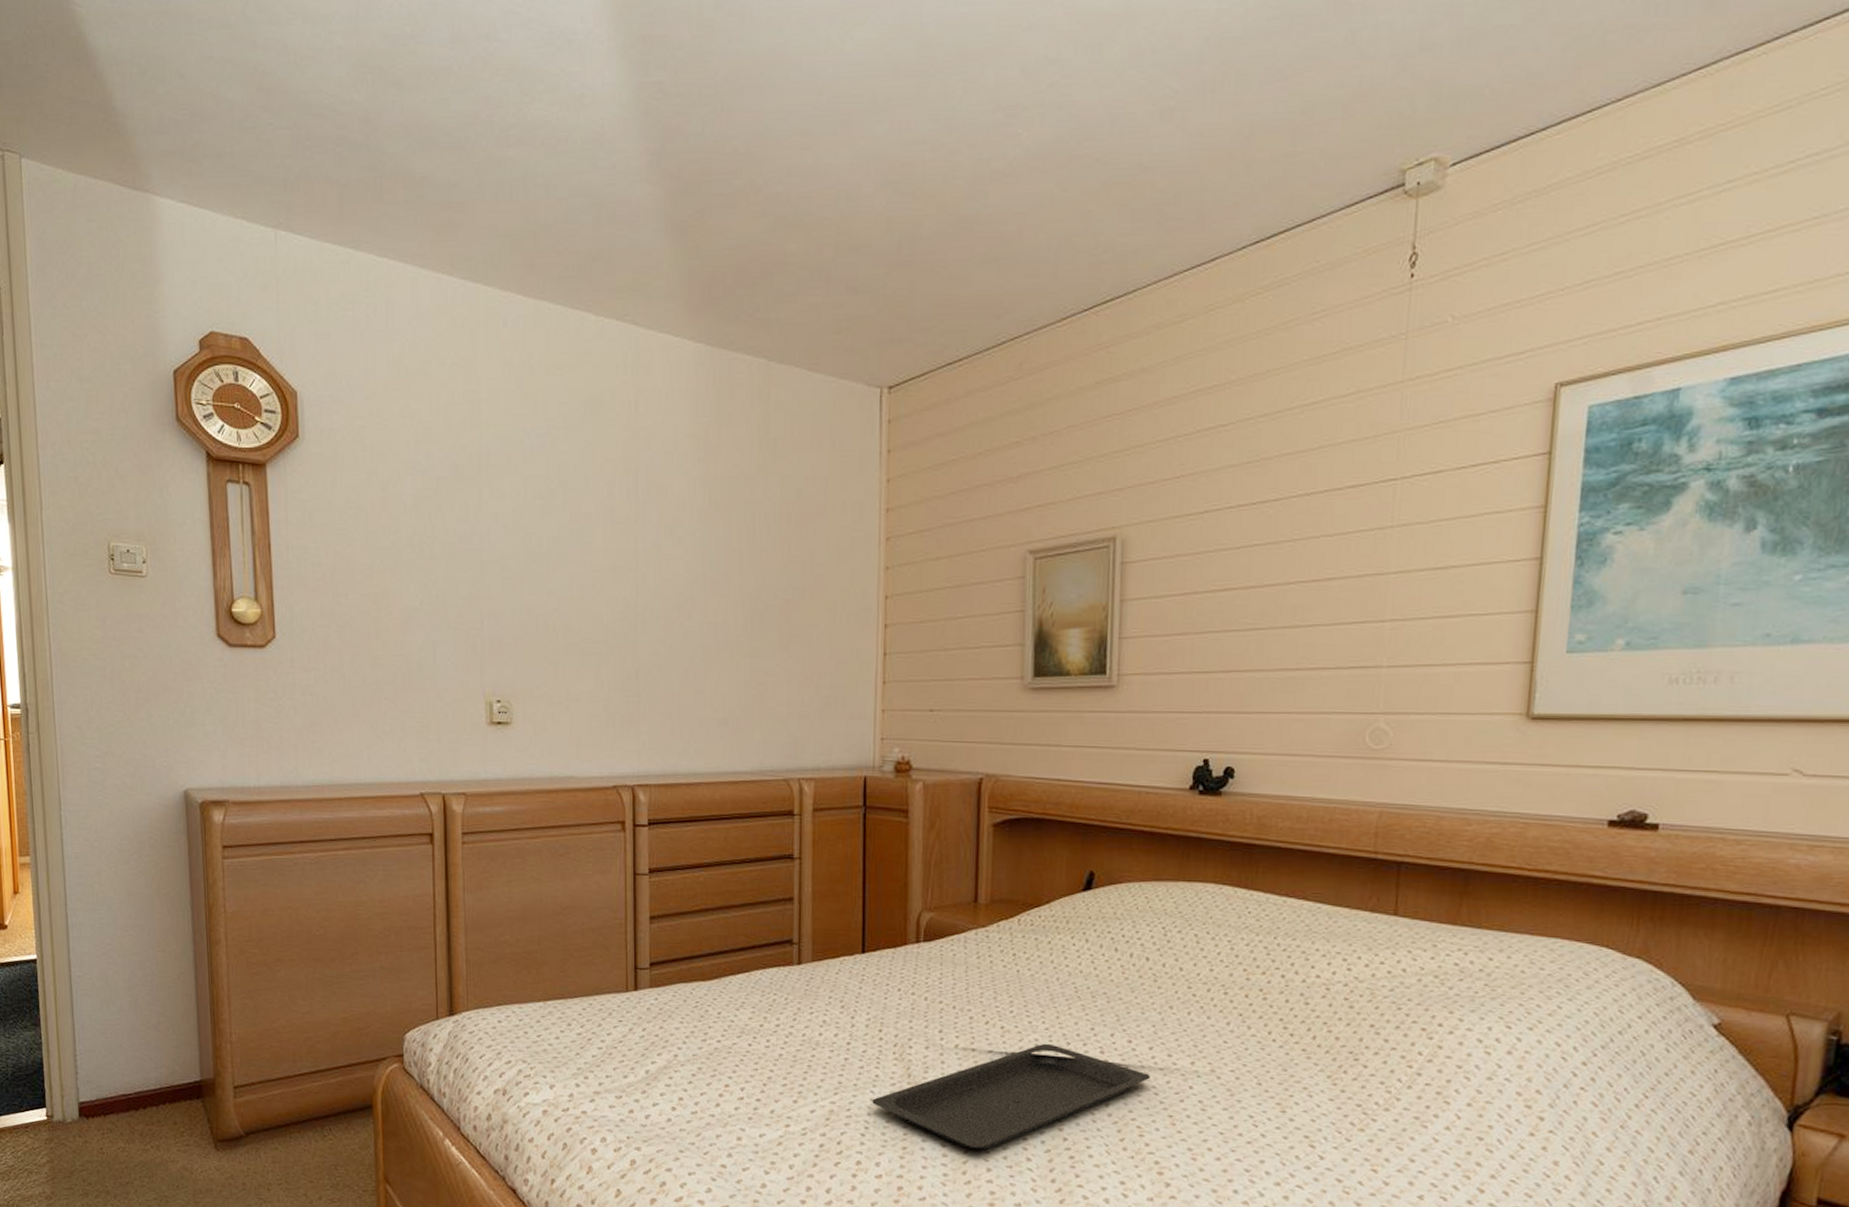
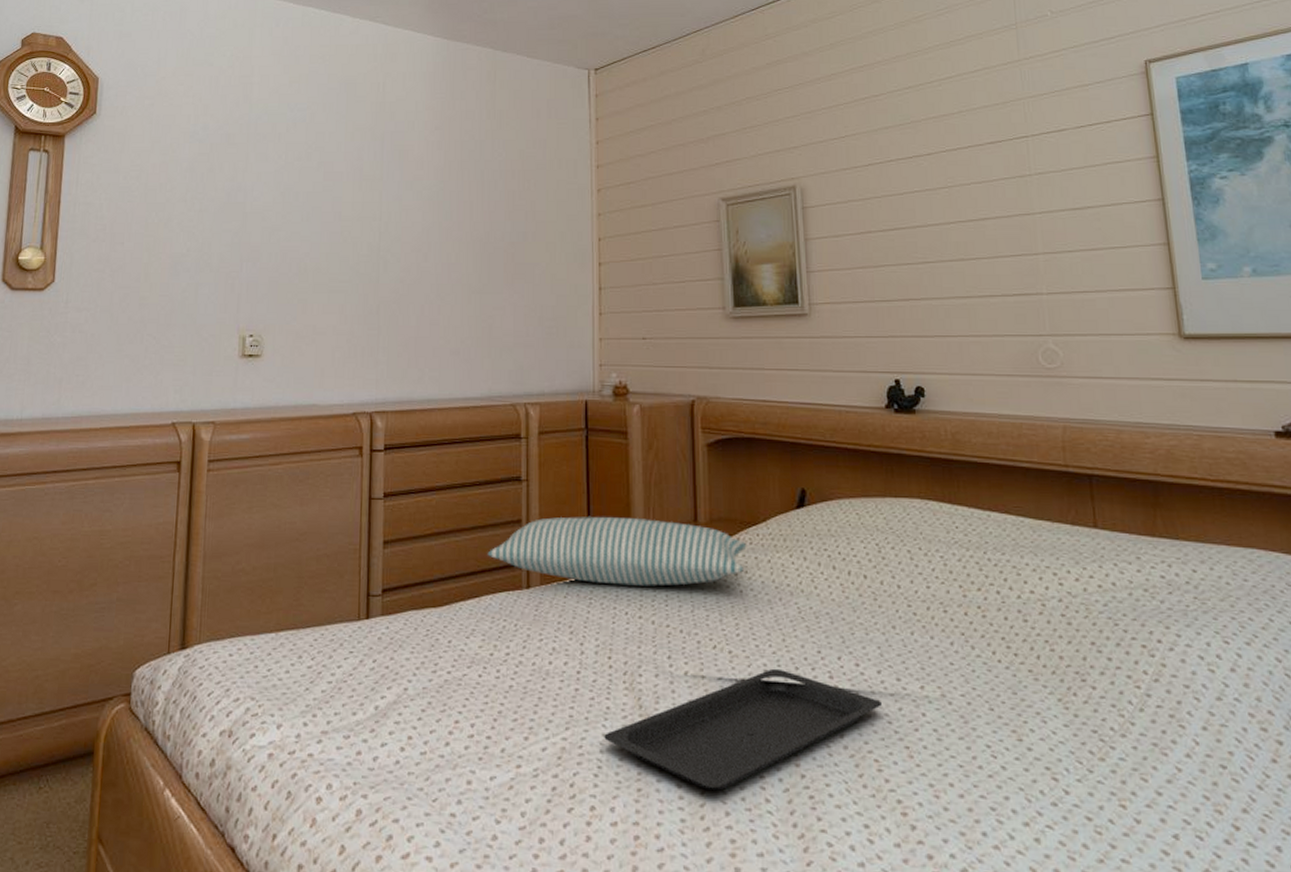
pillow: none [757,895,1028,965] -> present [487,516,747,586]

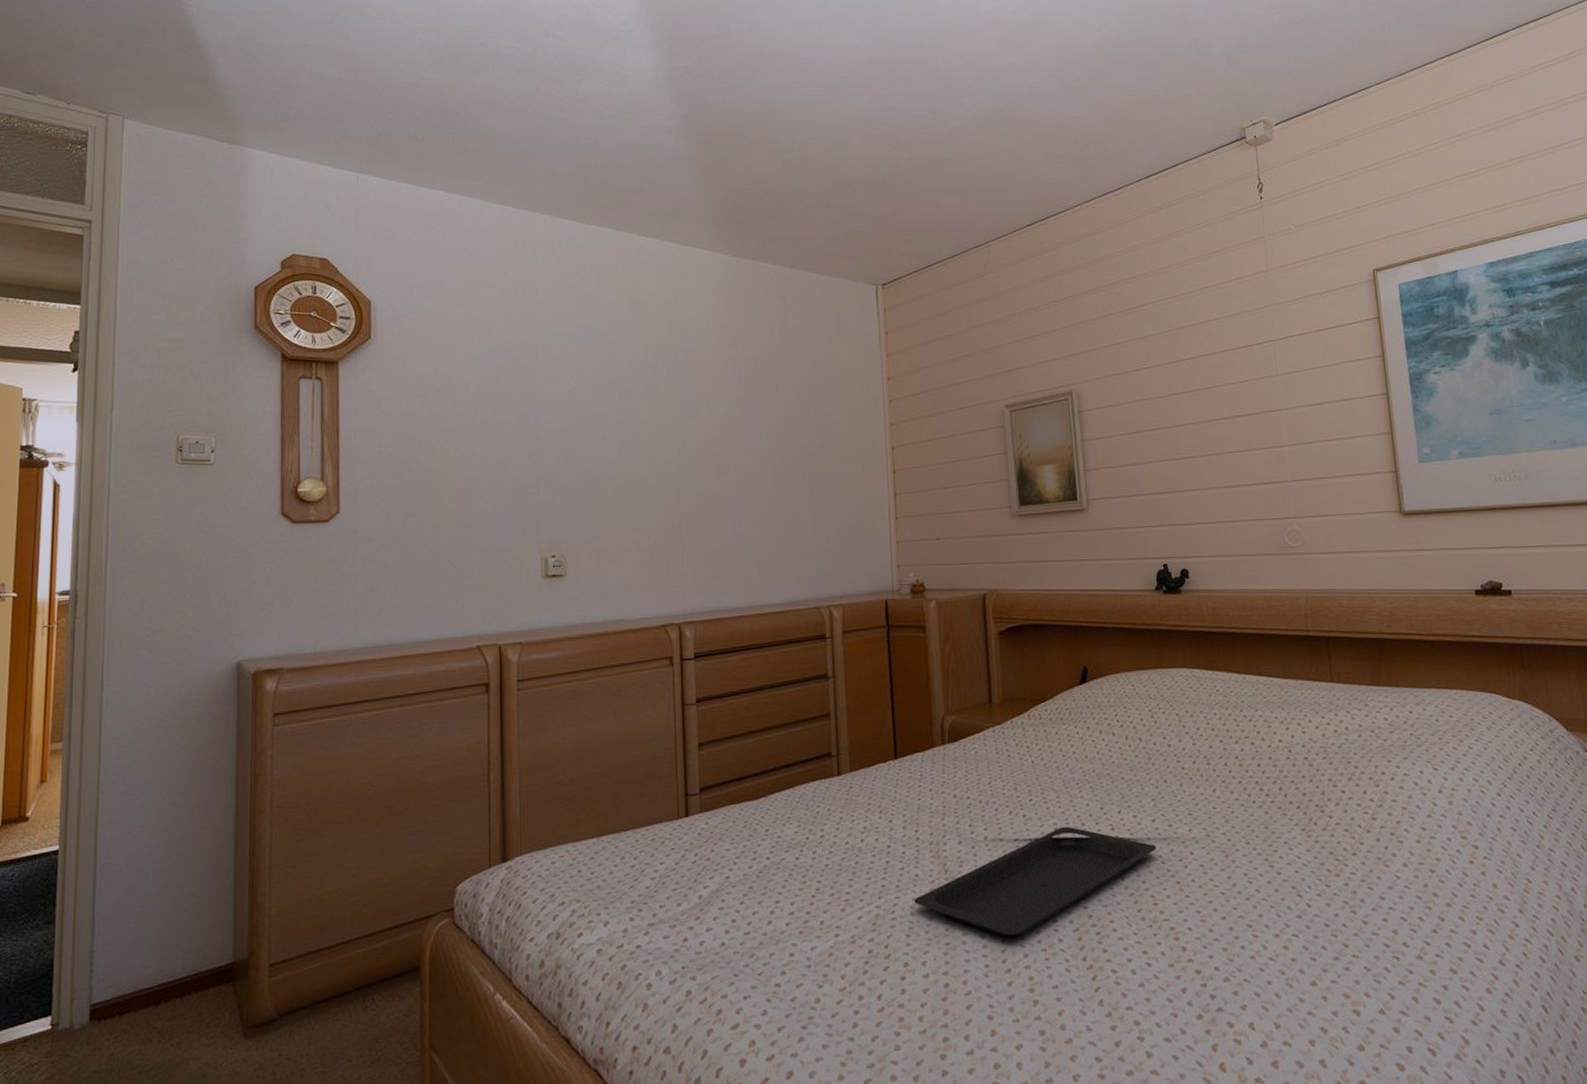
pillow: present [487,516,747,586] -> none [799,704,1037,766]

